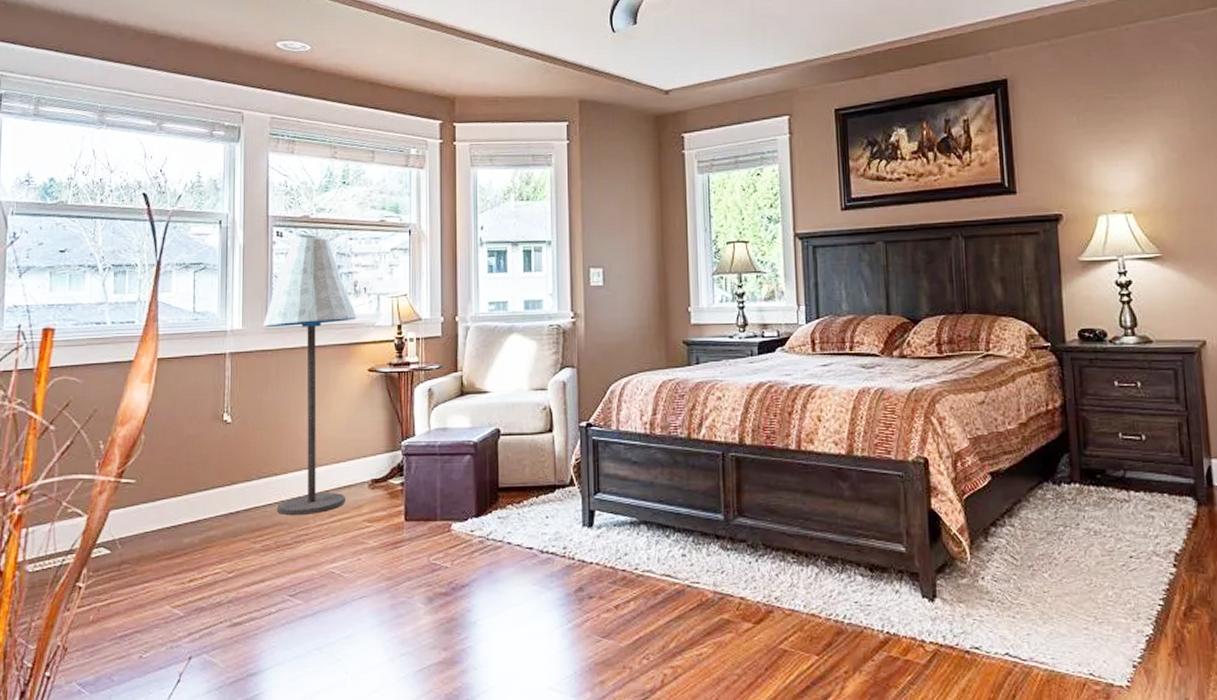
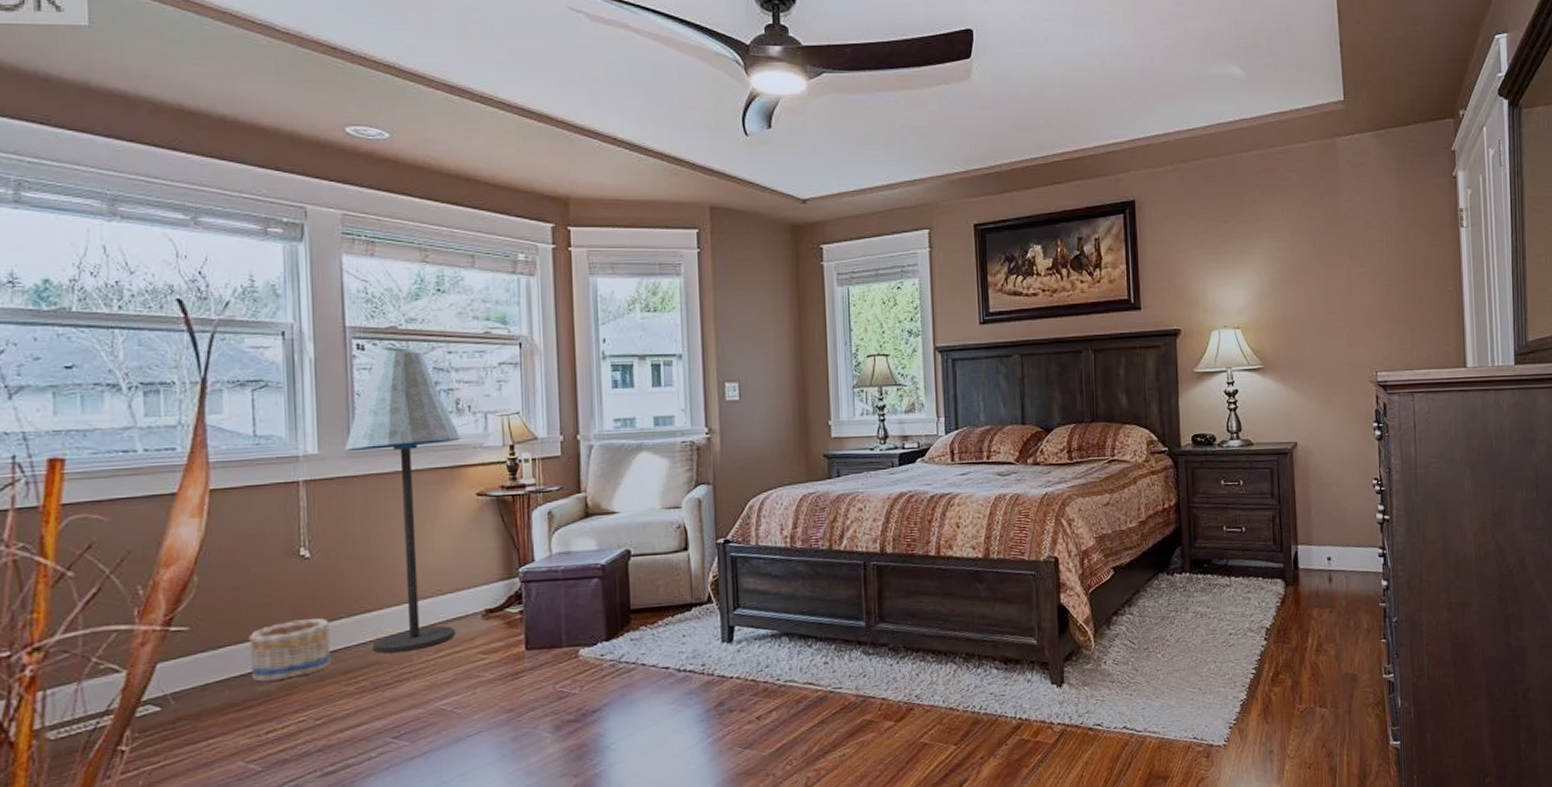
basket: none [179,479,245,534] -> present [248,618,331,682]

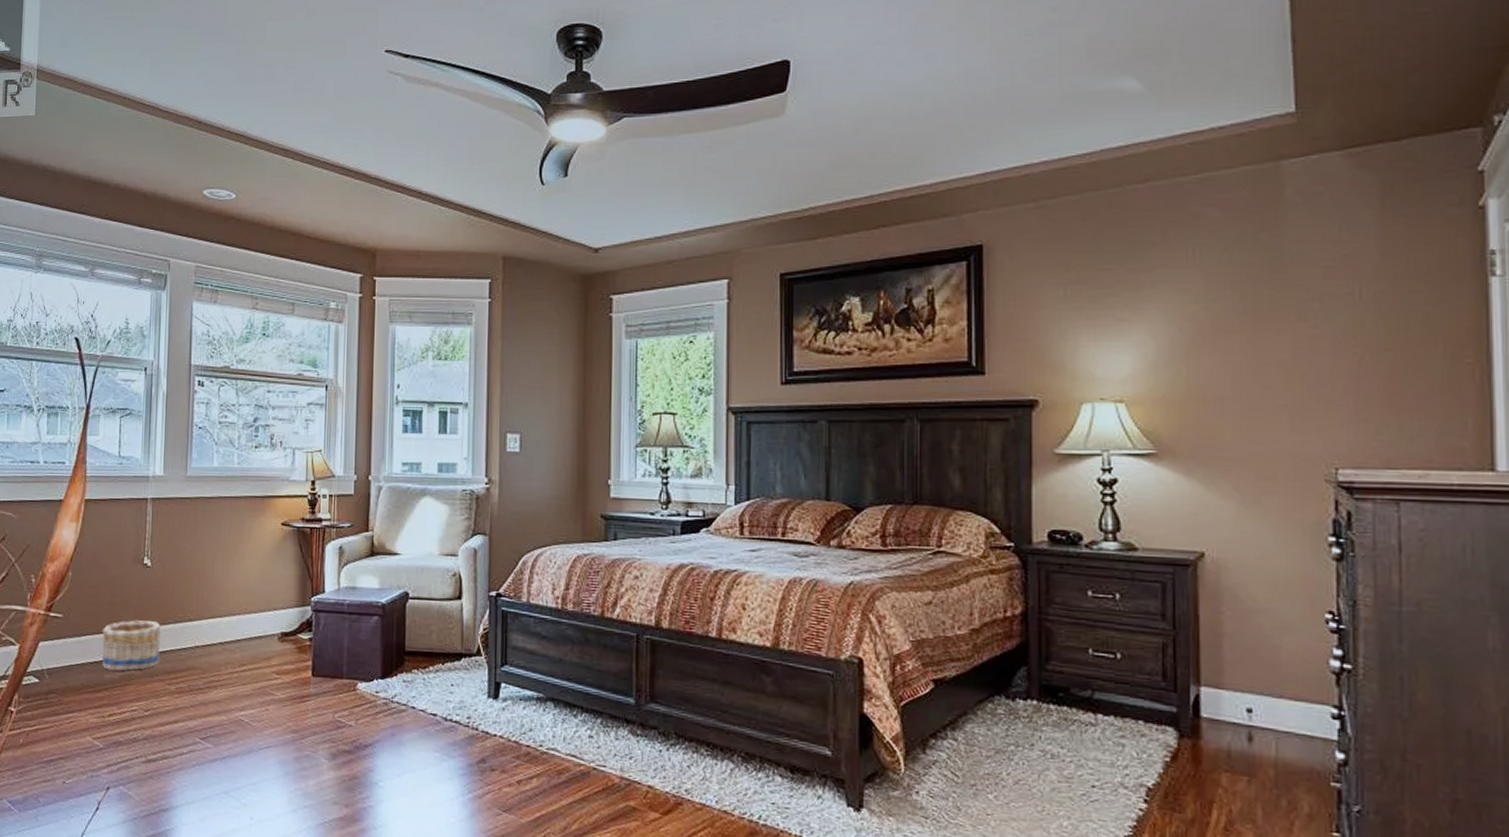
floor lamp: present [345,346,462,654] -> none [184,384,273,662]

